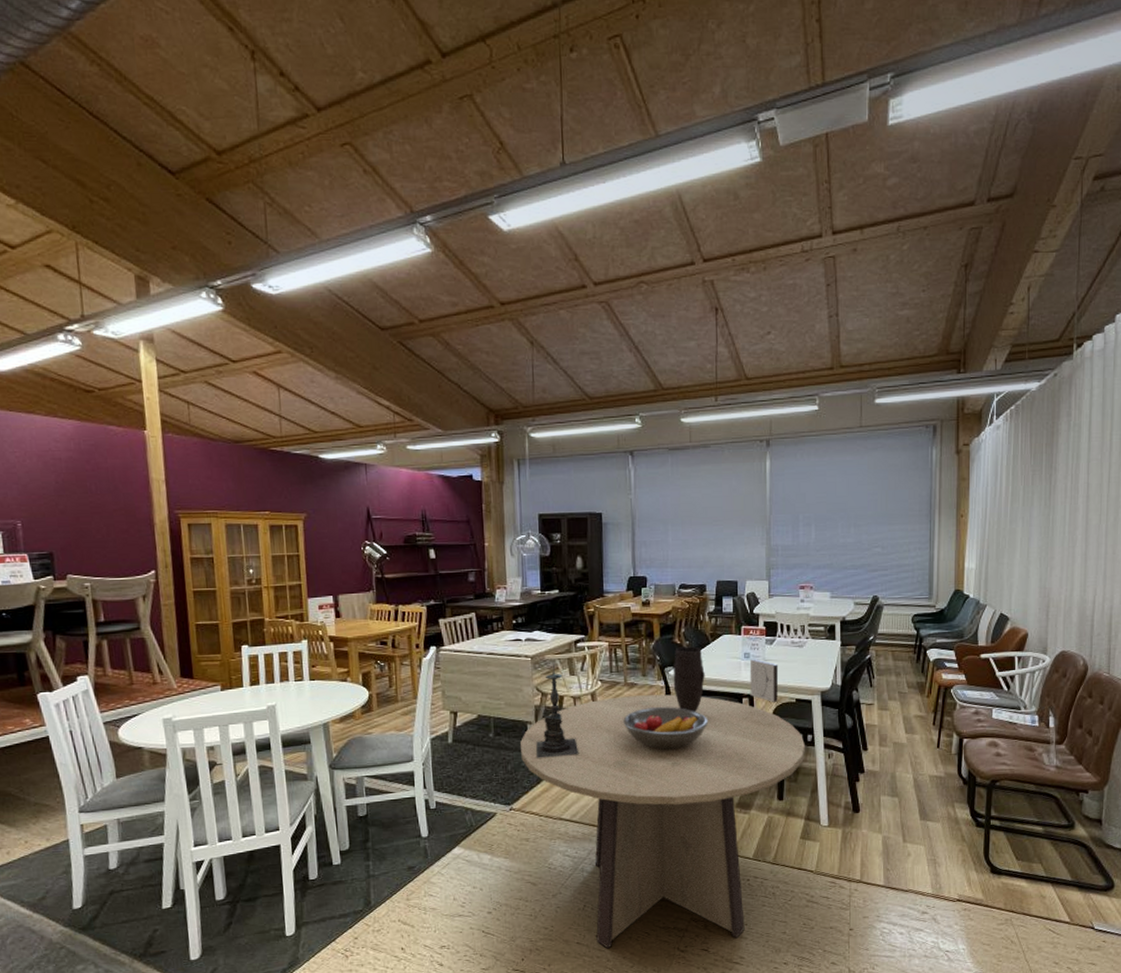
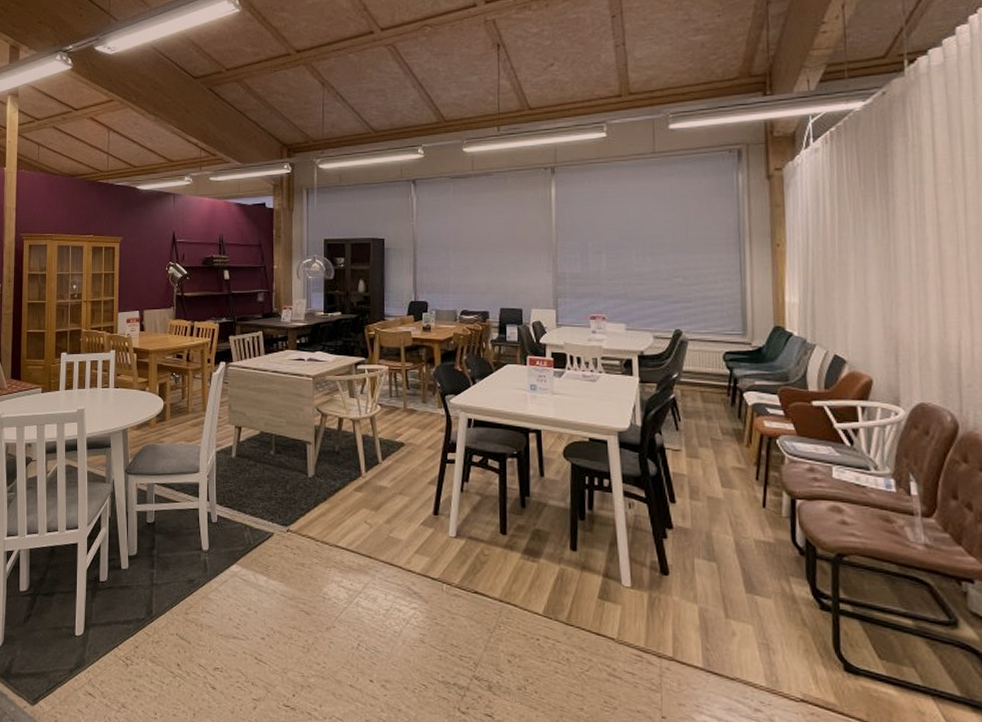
dining table: present [520,694,805,949] -> none [300,422,601,707]
candle holder: present [535,663,579,758] -> none [314,384,357,481]
fruit bowl: present [623,707,709,750] -> none [402,436,492,483]
vase: present [673,646,779,712] -> none [454,375,569,444]

